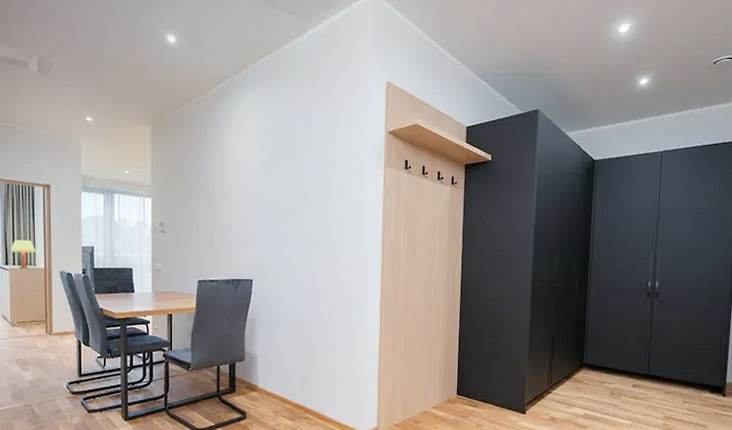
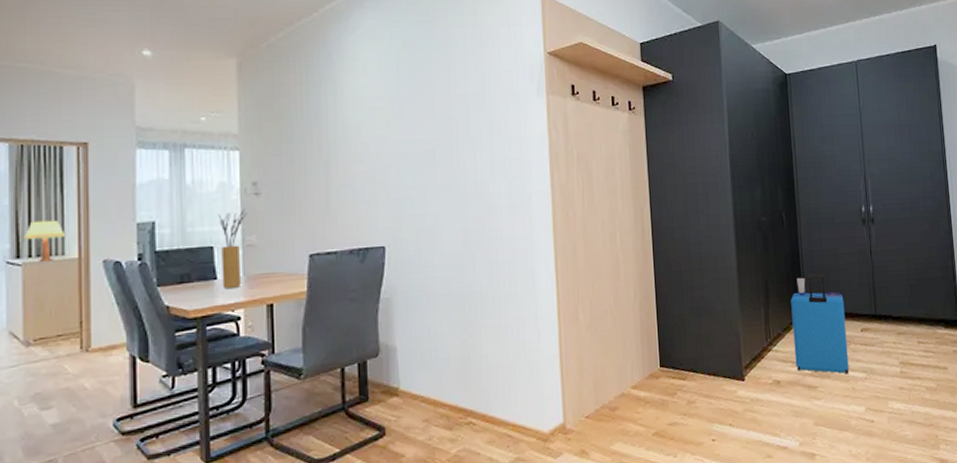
vase: none [136,242,156,300] -> present [217,208,247,288]
suitcase: none [571,334,621,420] -> present [791,273,849,374]

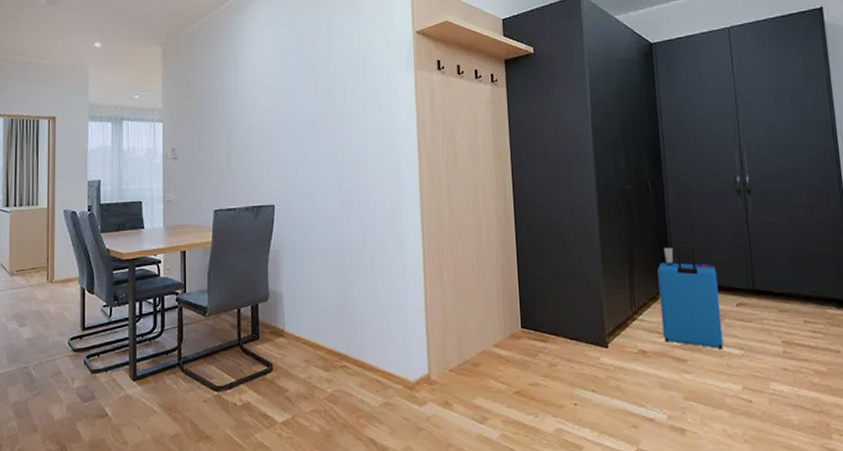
table lamp: present [23,220,66,263] -> none [11,177,39,211]
vase: present [217,208,247,288] -> none [145,170,167,236]

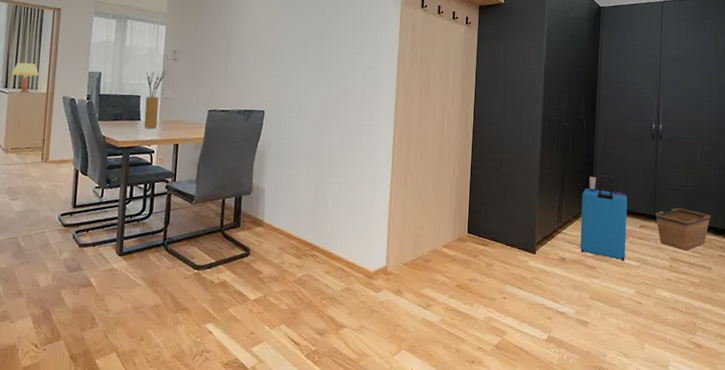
table lamp: none [11,177,39,211] -> present [11,62,40,94]
vase: none [145,170,167,236] -> present [144,70,167,128]
bicycle basket: none [756,277,830,331] -> present [656,208,711,251]

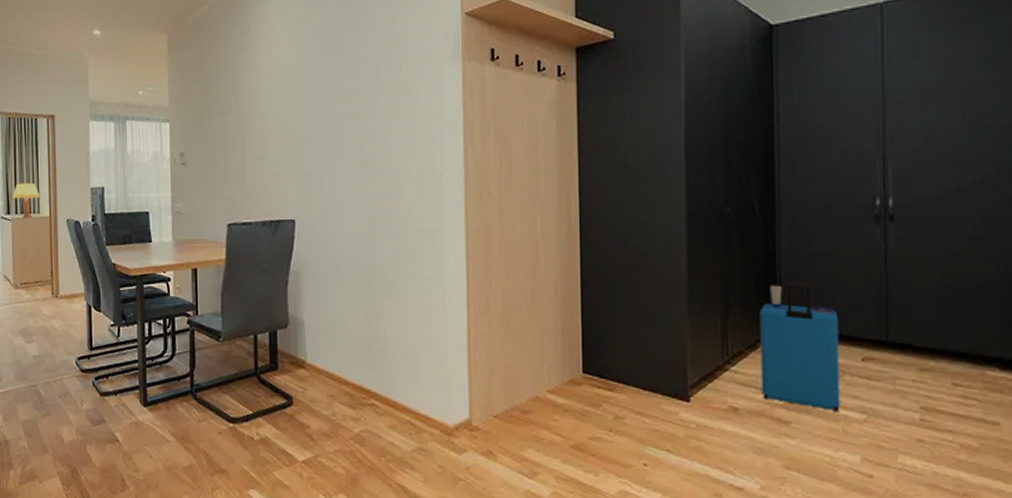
vase: present [144,70,167,128] -> none [152,177,176,251]
bicycle basket: present [656,208,711,251] -> none [890,328,994,396]

